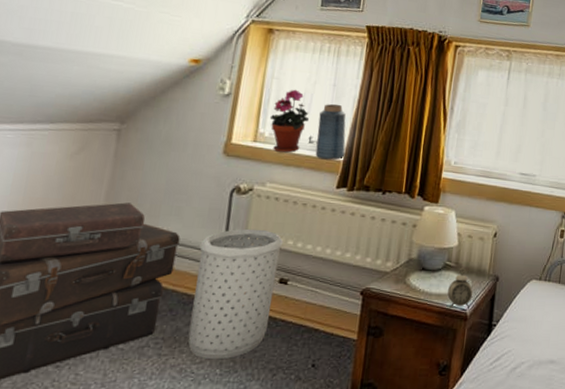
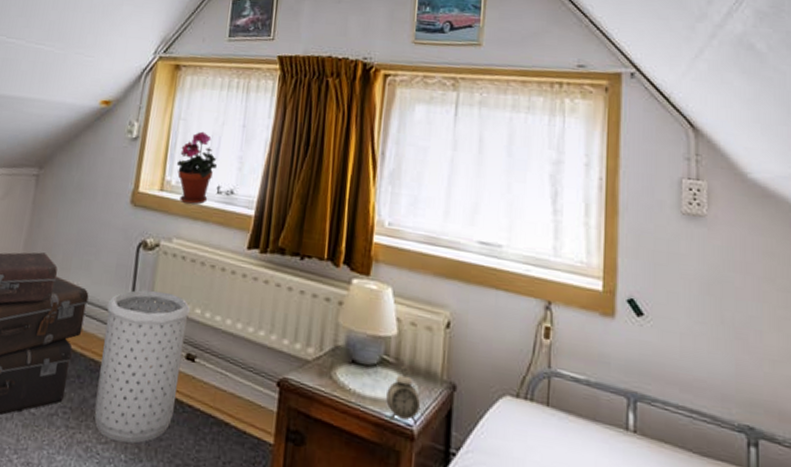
vase: present [315,103,346,161] -> none [224,147,258,215]

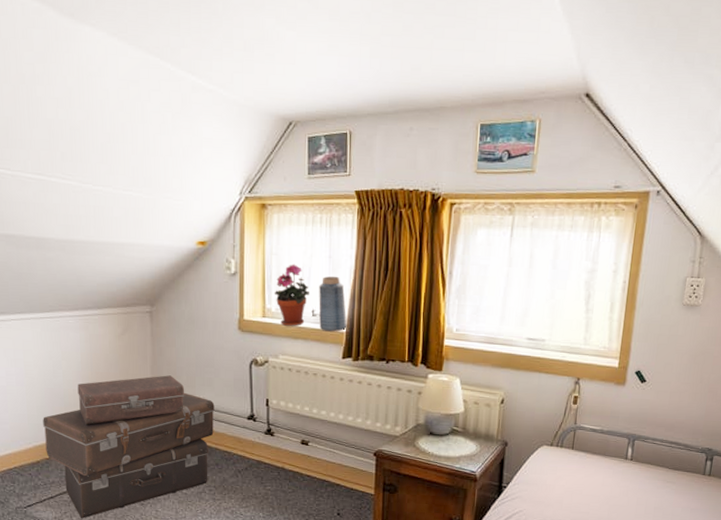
laundry basket: present [94,289,191,444] -> none [231,396,301,506]
vase: none [224,147,258,215] -> present [319,276,347,332]
alarm clock: present [386,365,420,424] -> none [456,432,481,471]

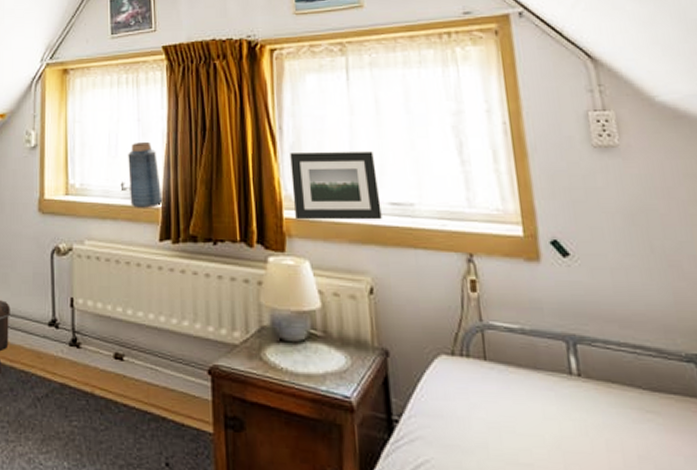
potted plant: present [274,264,310,327] -> none [77,131,118,205]
picture frame: none [453,294,522,351] -> present [290,152,382,220]

